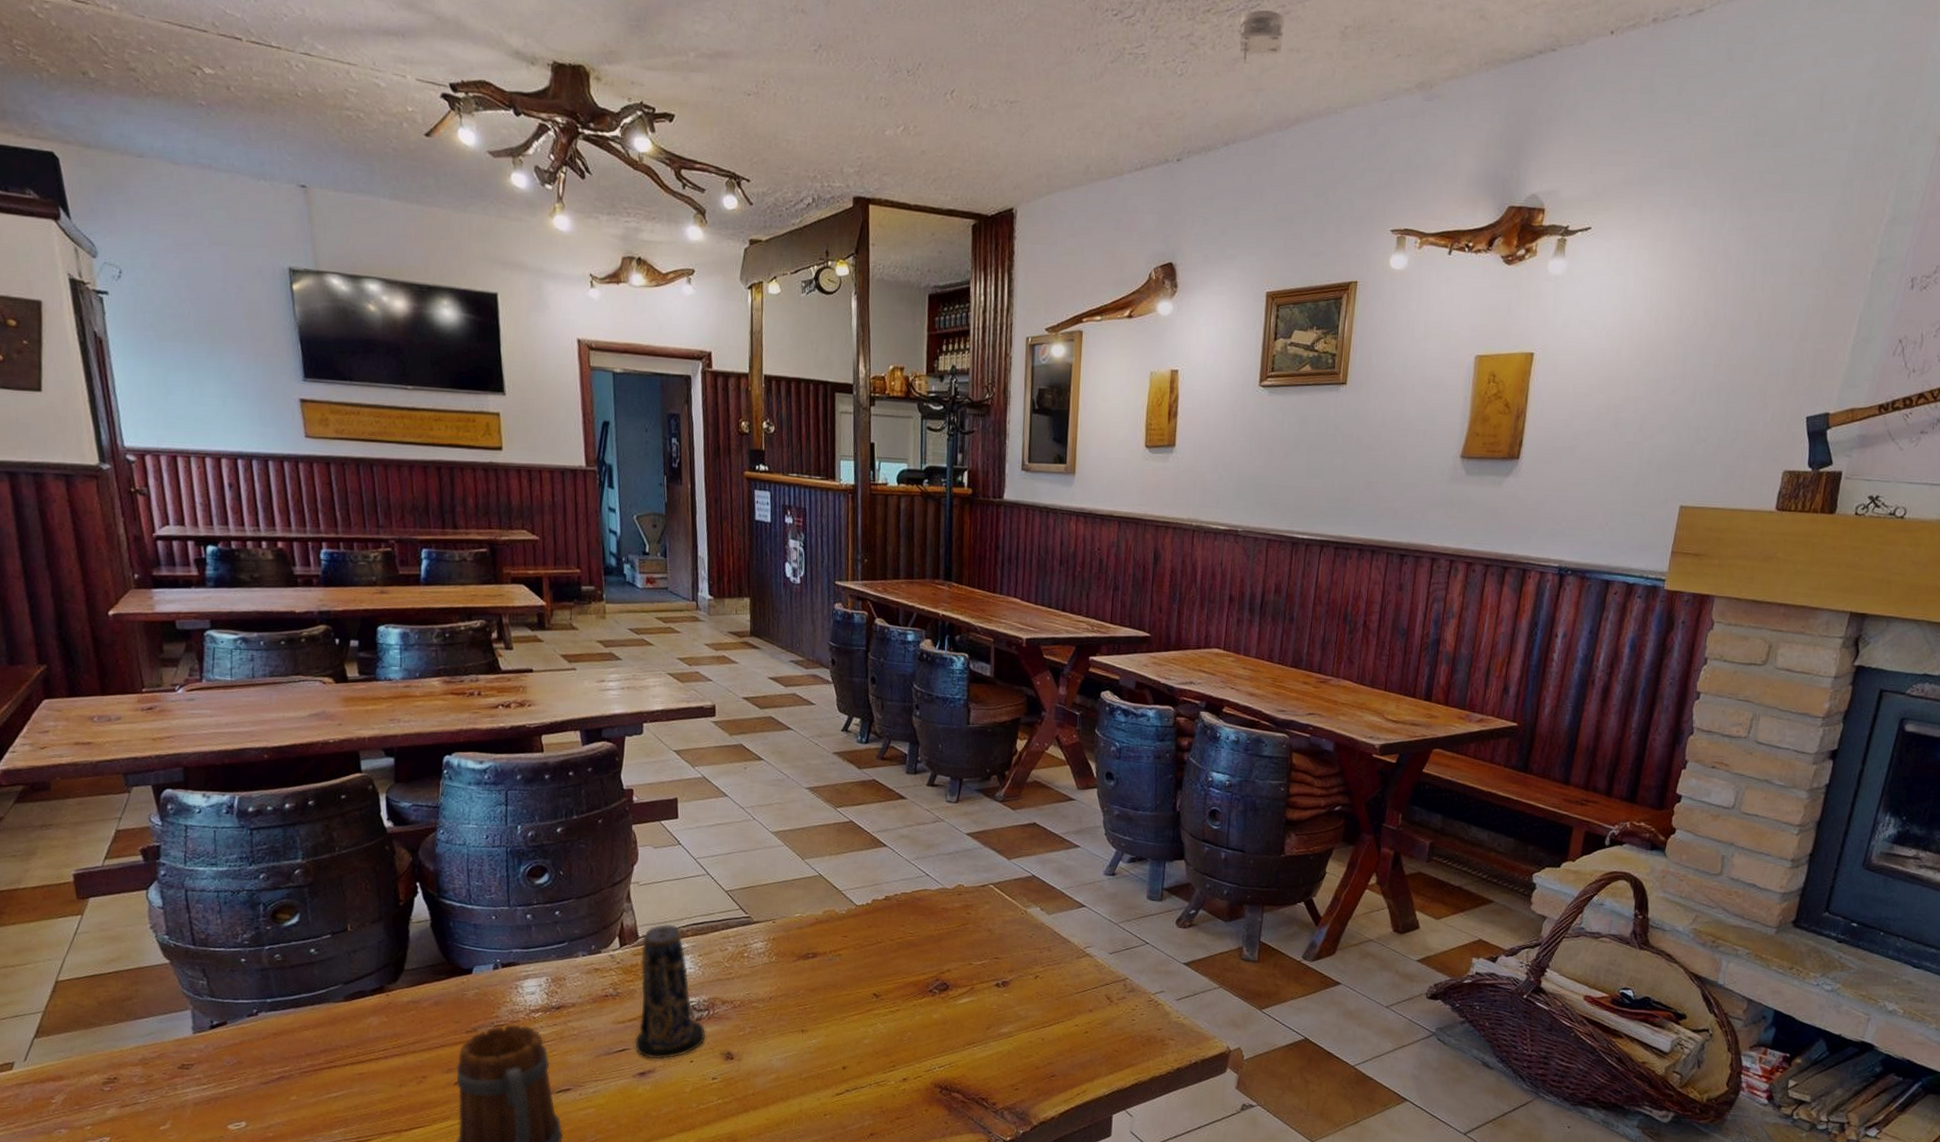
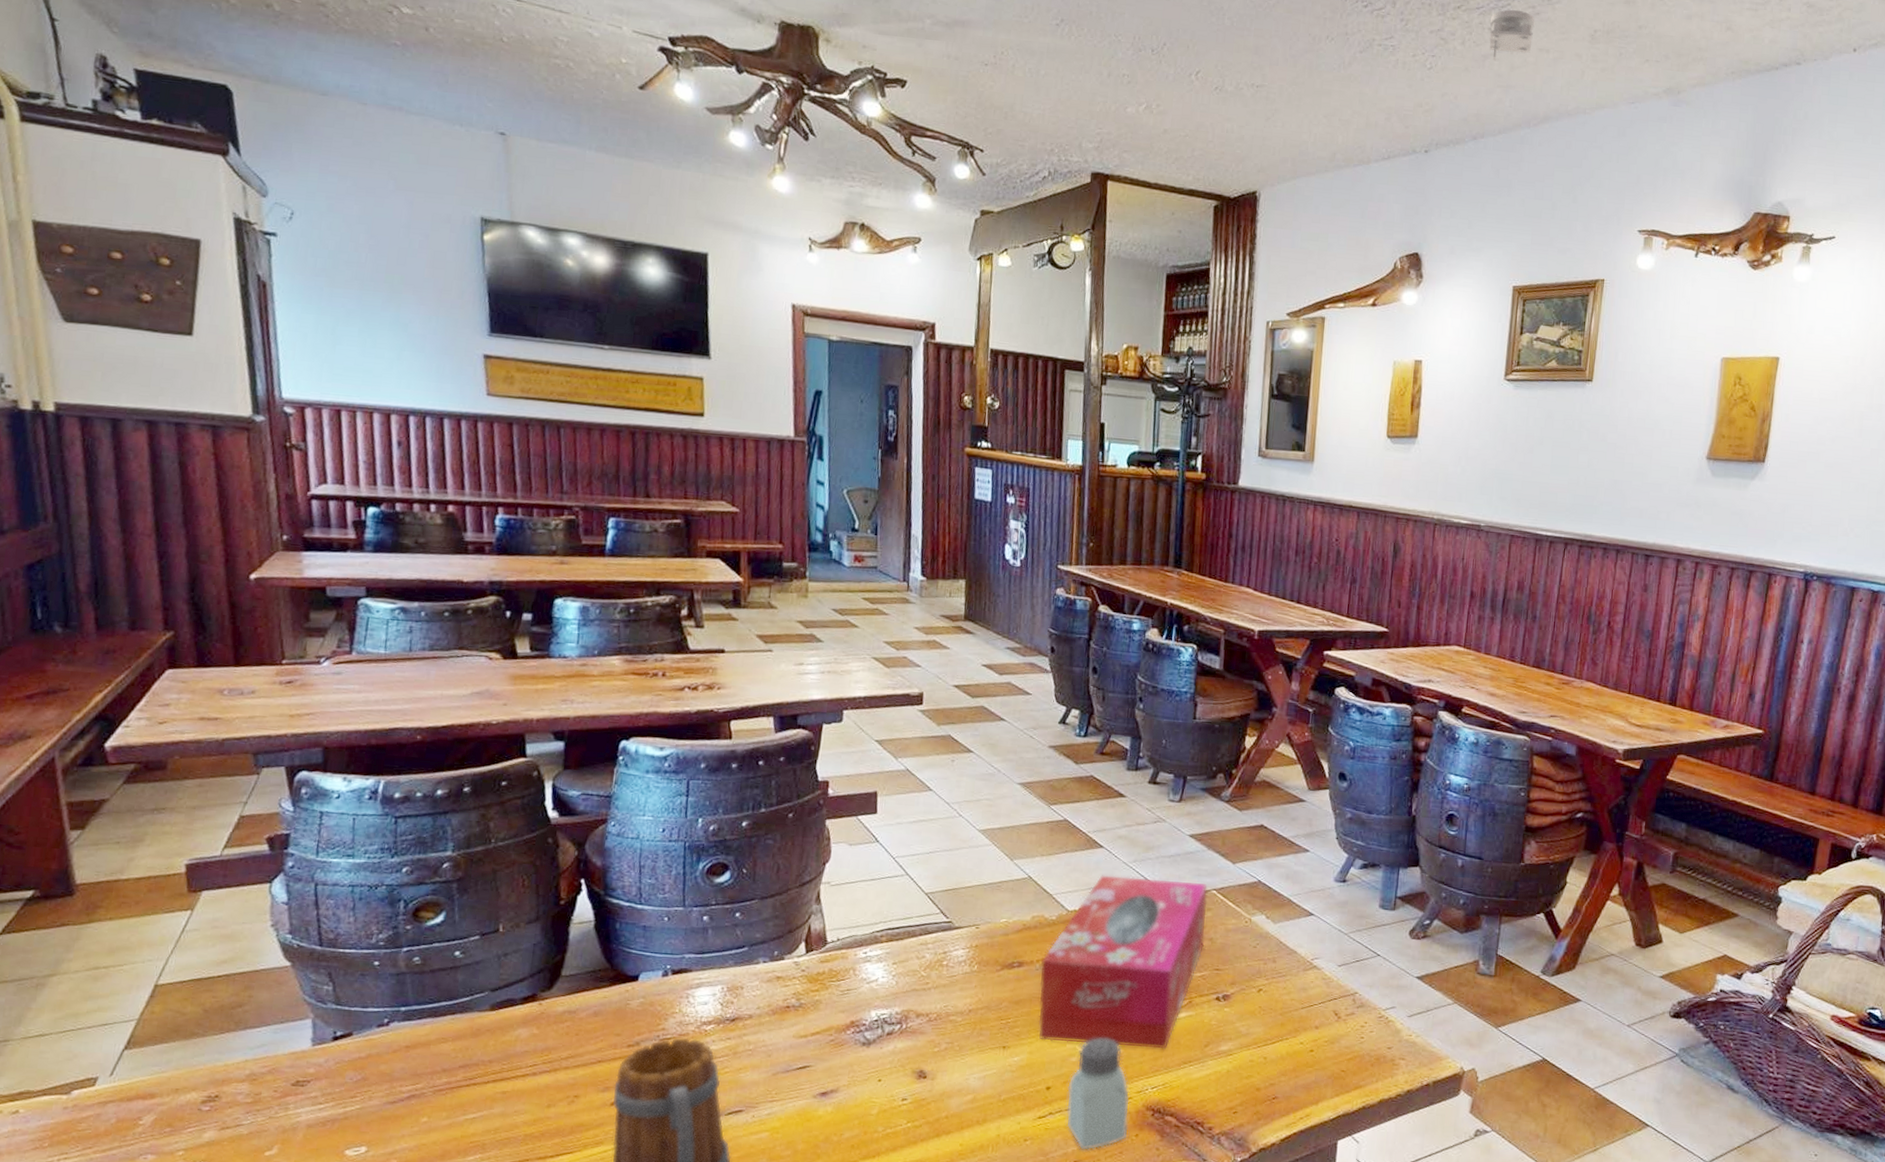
candle: present [635,924,706,1060] -> none [817,928,898,1078]
tissue box: none [833,872,985,1032] -> present [1038,875,1208,1049]
saltshaker: none [862,1022,919,1124] -> present [1066,1038,1130,1151]

